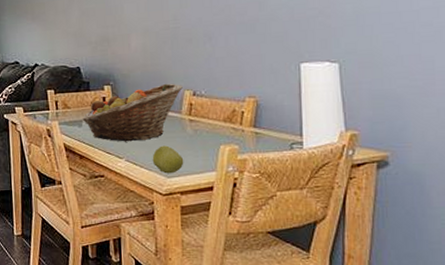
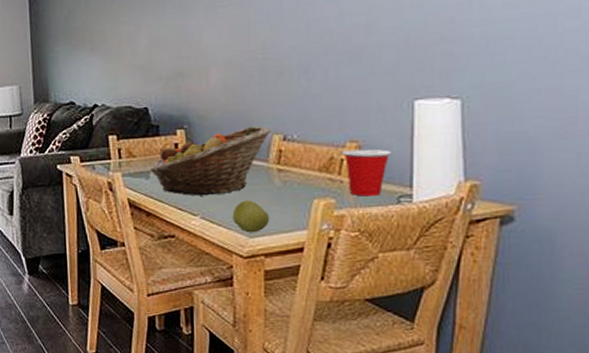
cup: none [242,103,284,143] -> present [341,148,392,197]

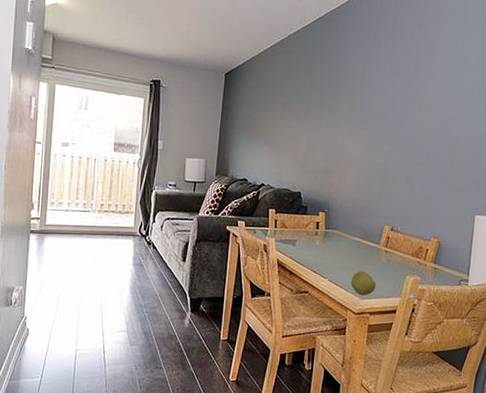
fruit basket: present [149,125,271,196] -> none [296,217,384,264]
cup: present [341,148,392,197] -> none [427,243,459,278]

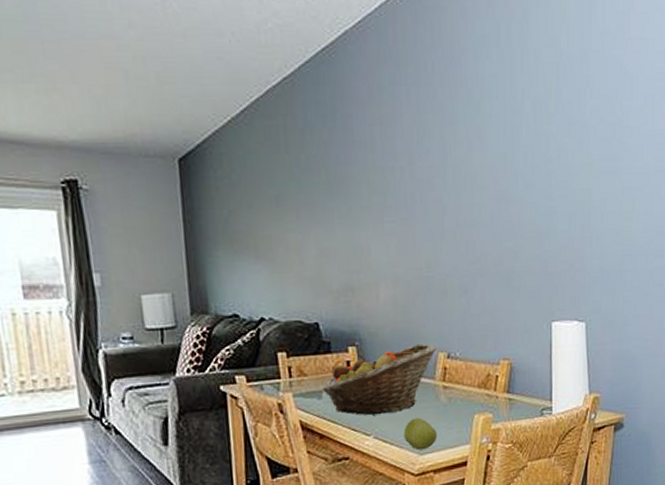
fruit basket: none [296,217,384,264] -> present [322,343,437,416]

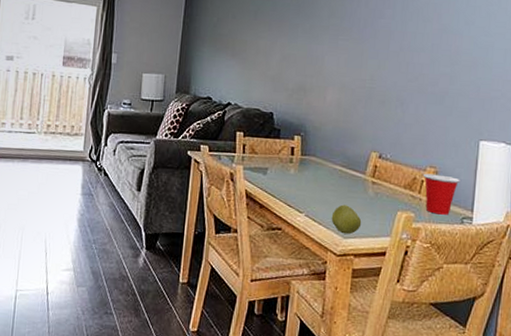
fruit basket: present [322,343,437,416] -> none [267,142,370,197]
cup: none [496,366,536,411] -> present [423,173,460,215]

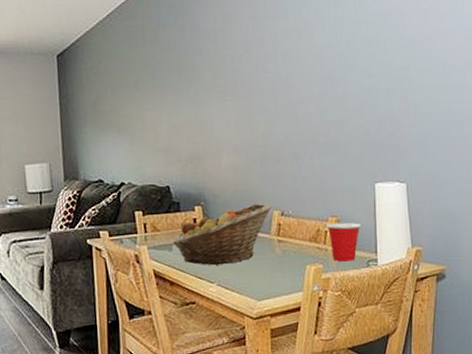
fruit basket: none [267,142,370,197] -> present [172,203,272,266]
apple: present [331,204,362,235] -> none [243,267,274,297]

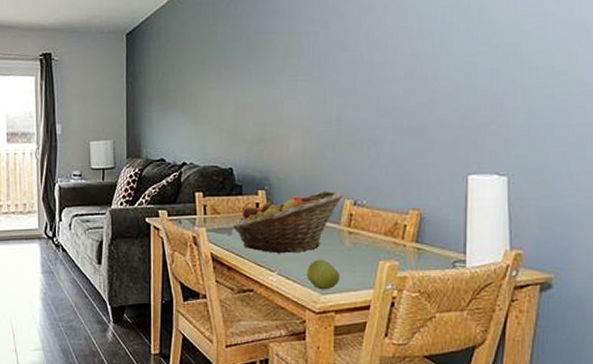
apple: none [243,267,274,297] -> present [306,259,340,290]
cup: present [325,222,362,262] -> none [405,217,449,260]

